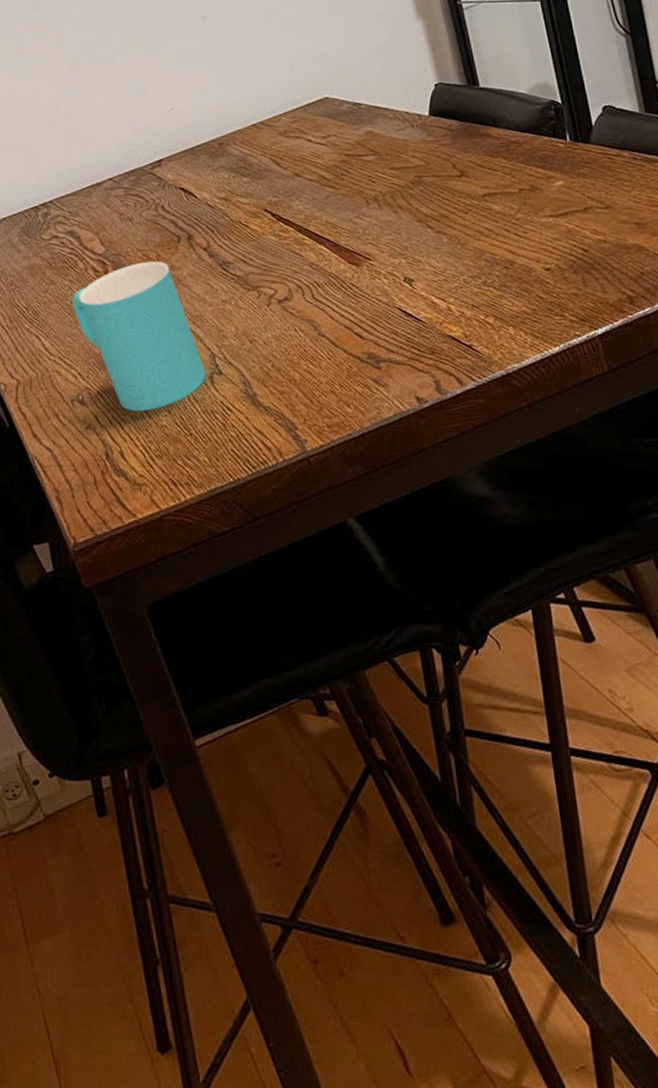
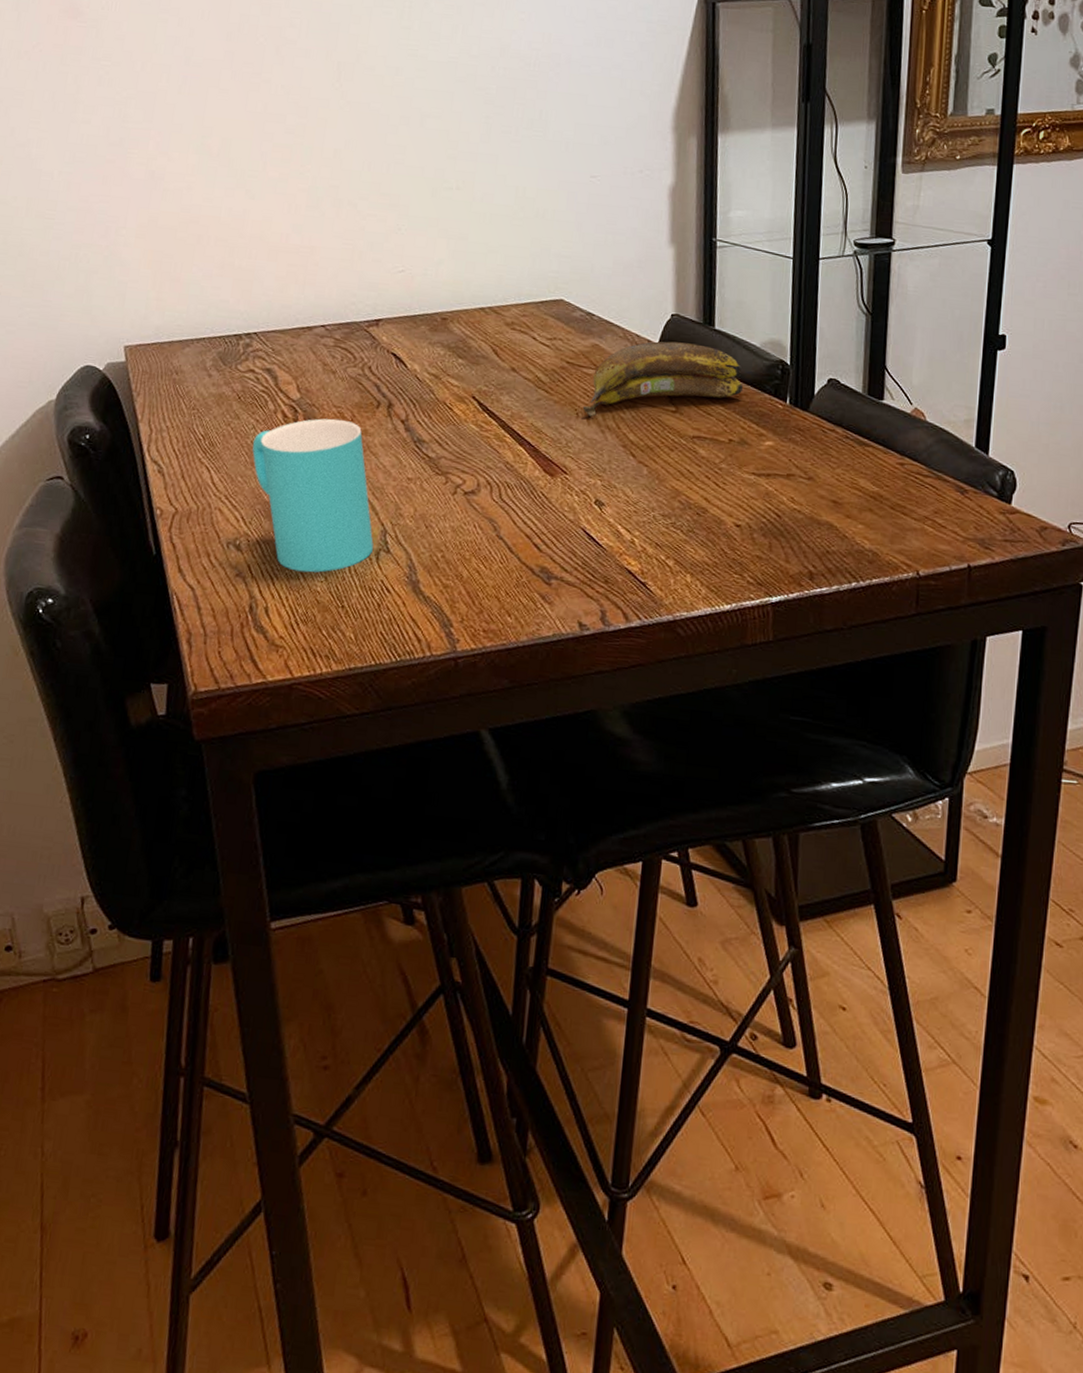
banana: none [371,105,522,201] -> present [582,341,744,417]

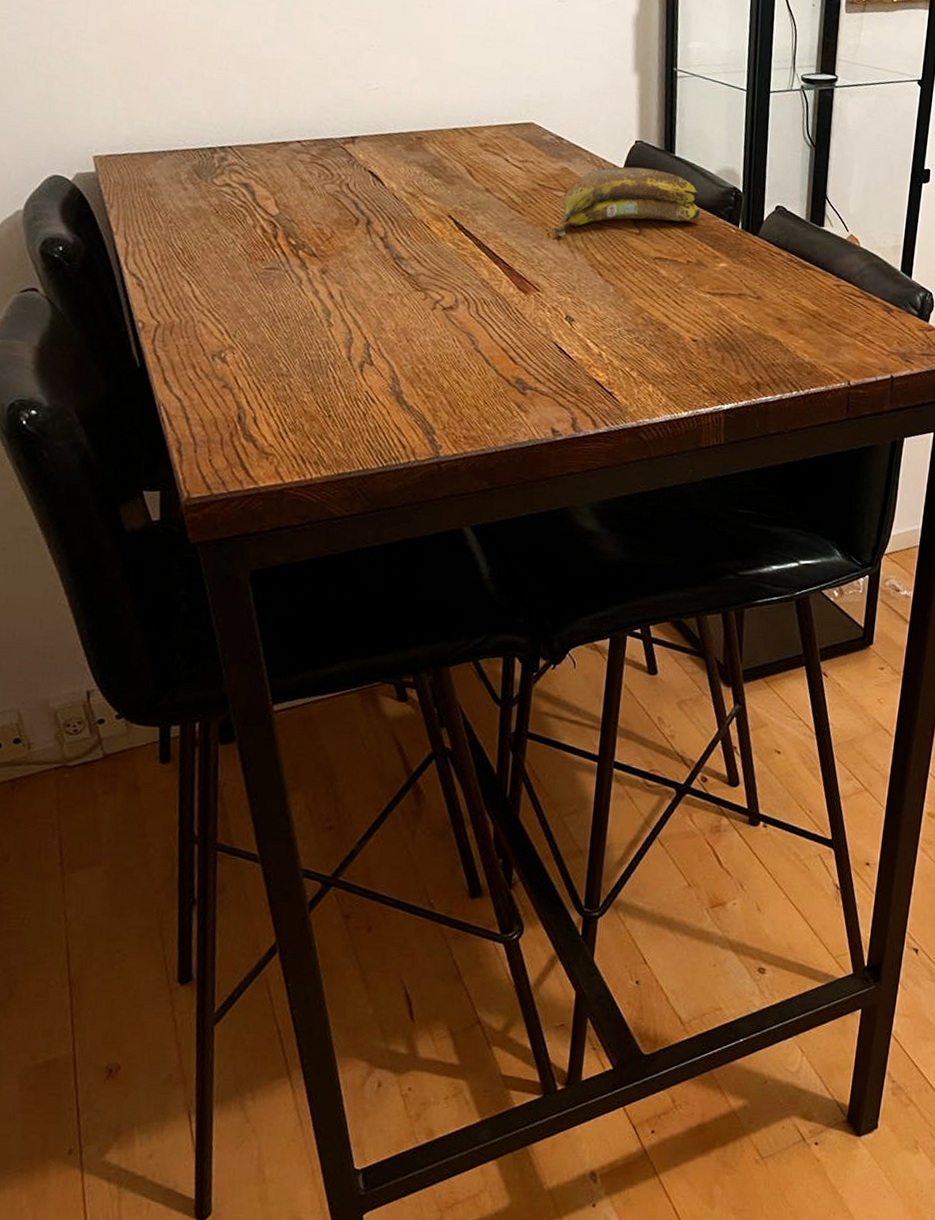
cup: present [252,418,374,573] -> none [232,234,357,384]

